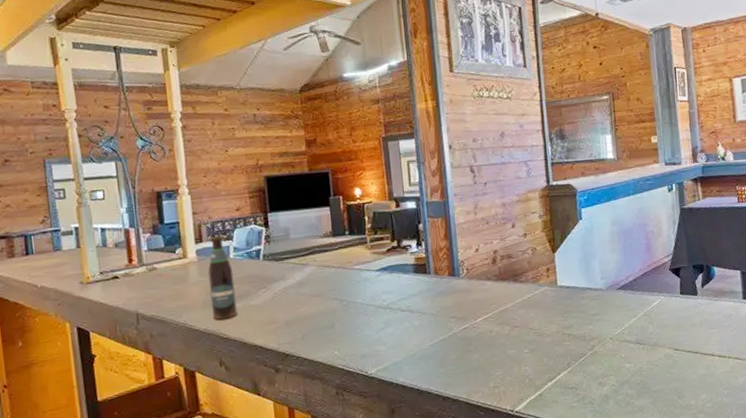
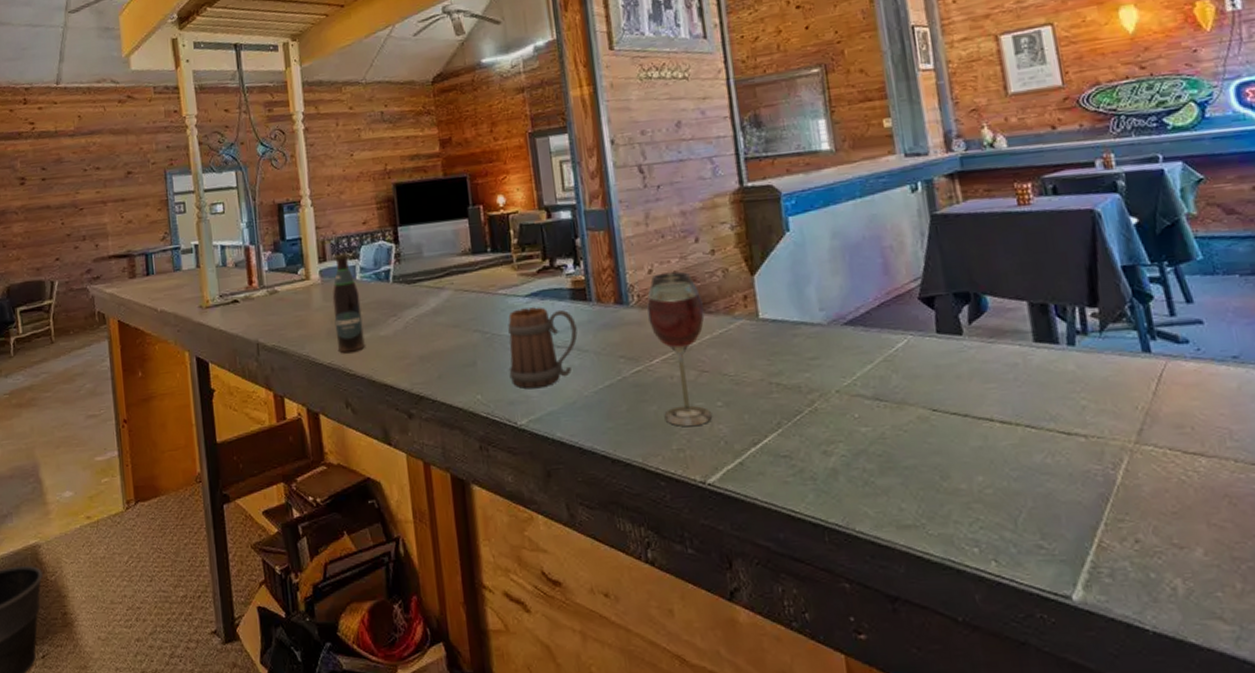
beer mug: none [362,279,419,345] -> present [508,307,578,388]
wineglass: none [473,250,520,370] -> present [646,271,712,427]

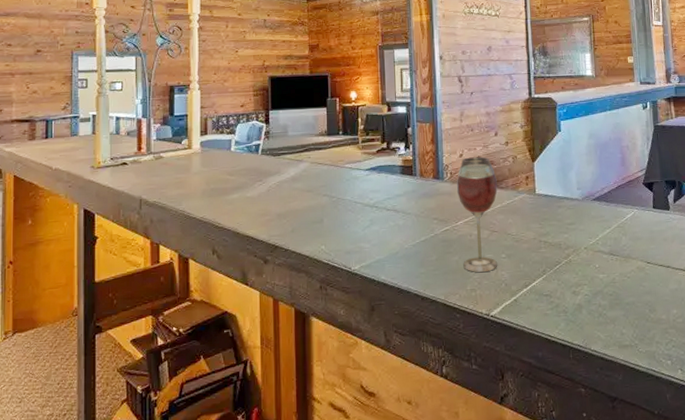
bottle: present [332,253,365,355] -> none [209,129,233,211]
beer mug: present [508,307,578,388] -> none [348,178,404,241]

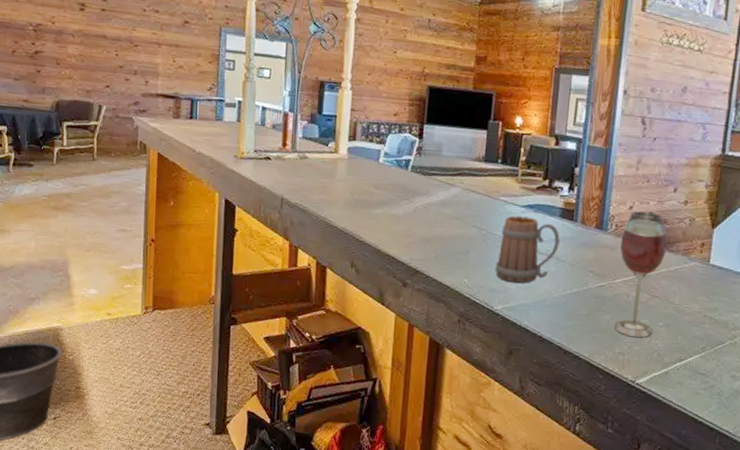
beer mug: none [348,178,404,241] -> present [495,215,560,283]

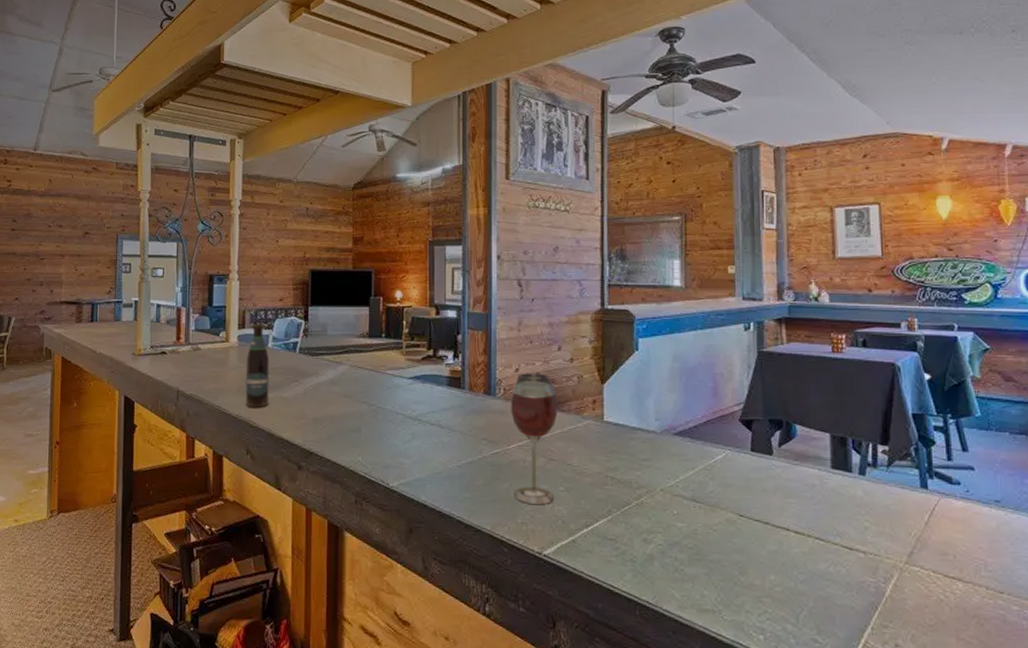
bottle: none [352,137,380,224] -> present [245,323,270,410]
beer mug: present [495,215,560,283] -> none [388,388,449,456]

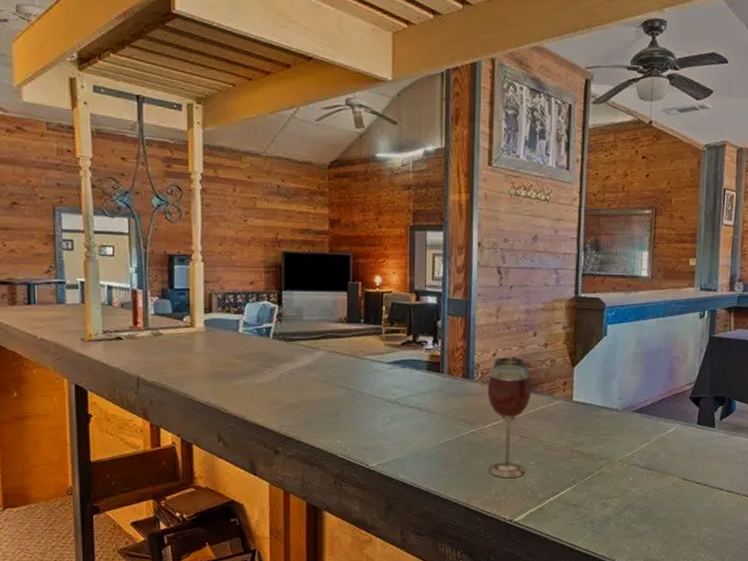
bottle: present [245,323,270,410] -> none [214,308,241,396]

